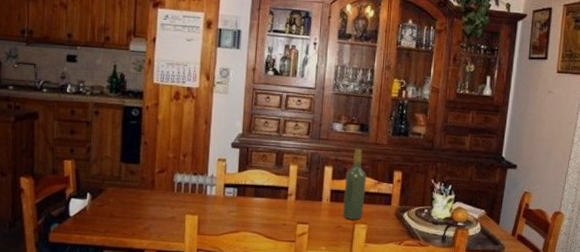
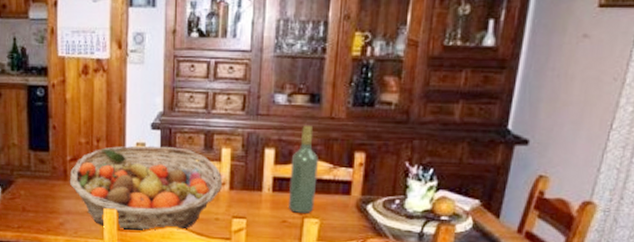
fruit basket: none [156,161,289,235] -> present [69,145,222,232]

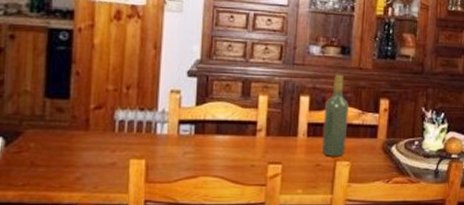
fruit basket: present [69,145,222,232] -> none [91,93,258,183]

